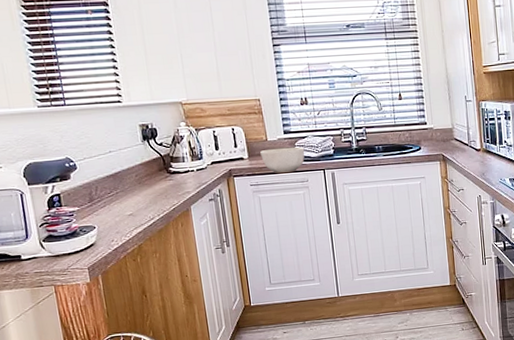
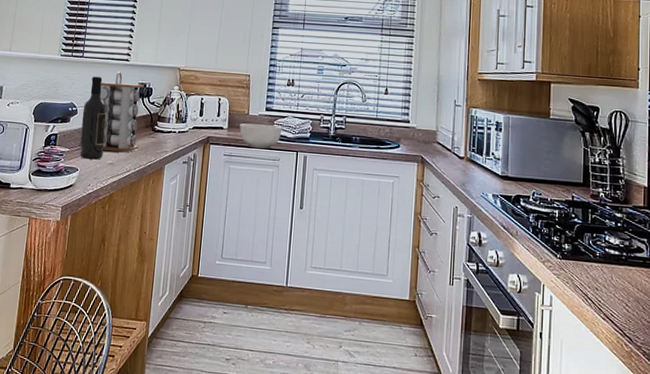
wine bottle: none [81,124,120,215] -> present [80,76,107,160]
spice rack: none [94,116,158,203] -> present [100,72,143,153]

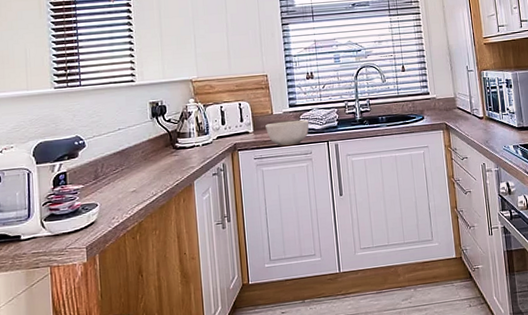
wine bottle: present [80,76,107,160] -> none [91,103,124,192]
spice rack: present [100,72,143,153] -> none [106,94,162,180]

